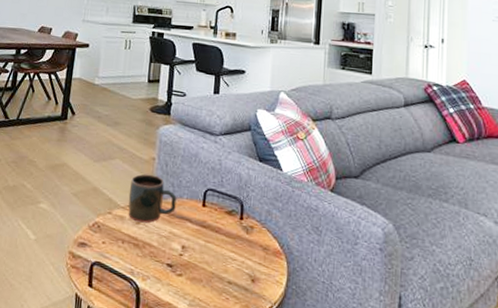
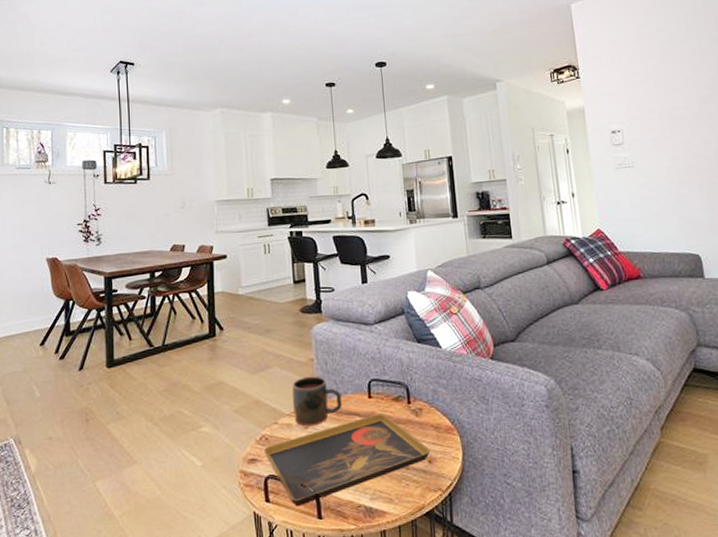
decorative tray: none [94,223,256,297] -> present [264,413,431,506]

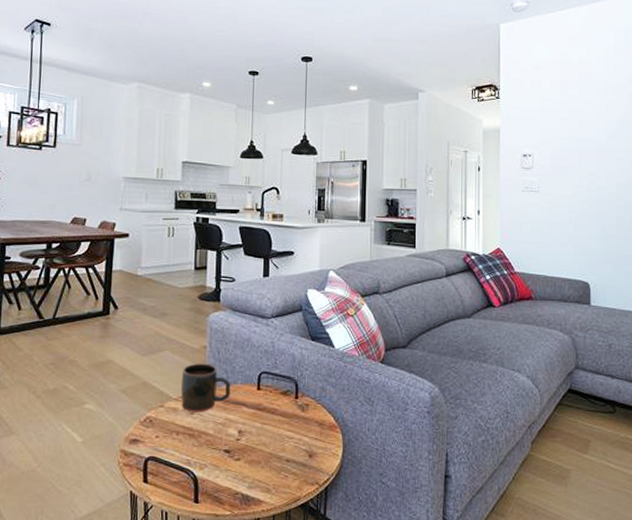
decorative tray: present [264,413,431,506] -> none [147,406,312,489]

